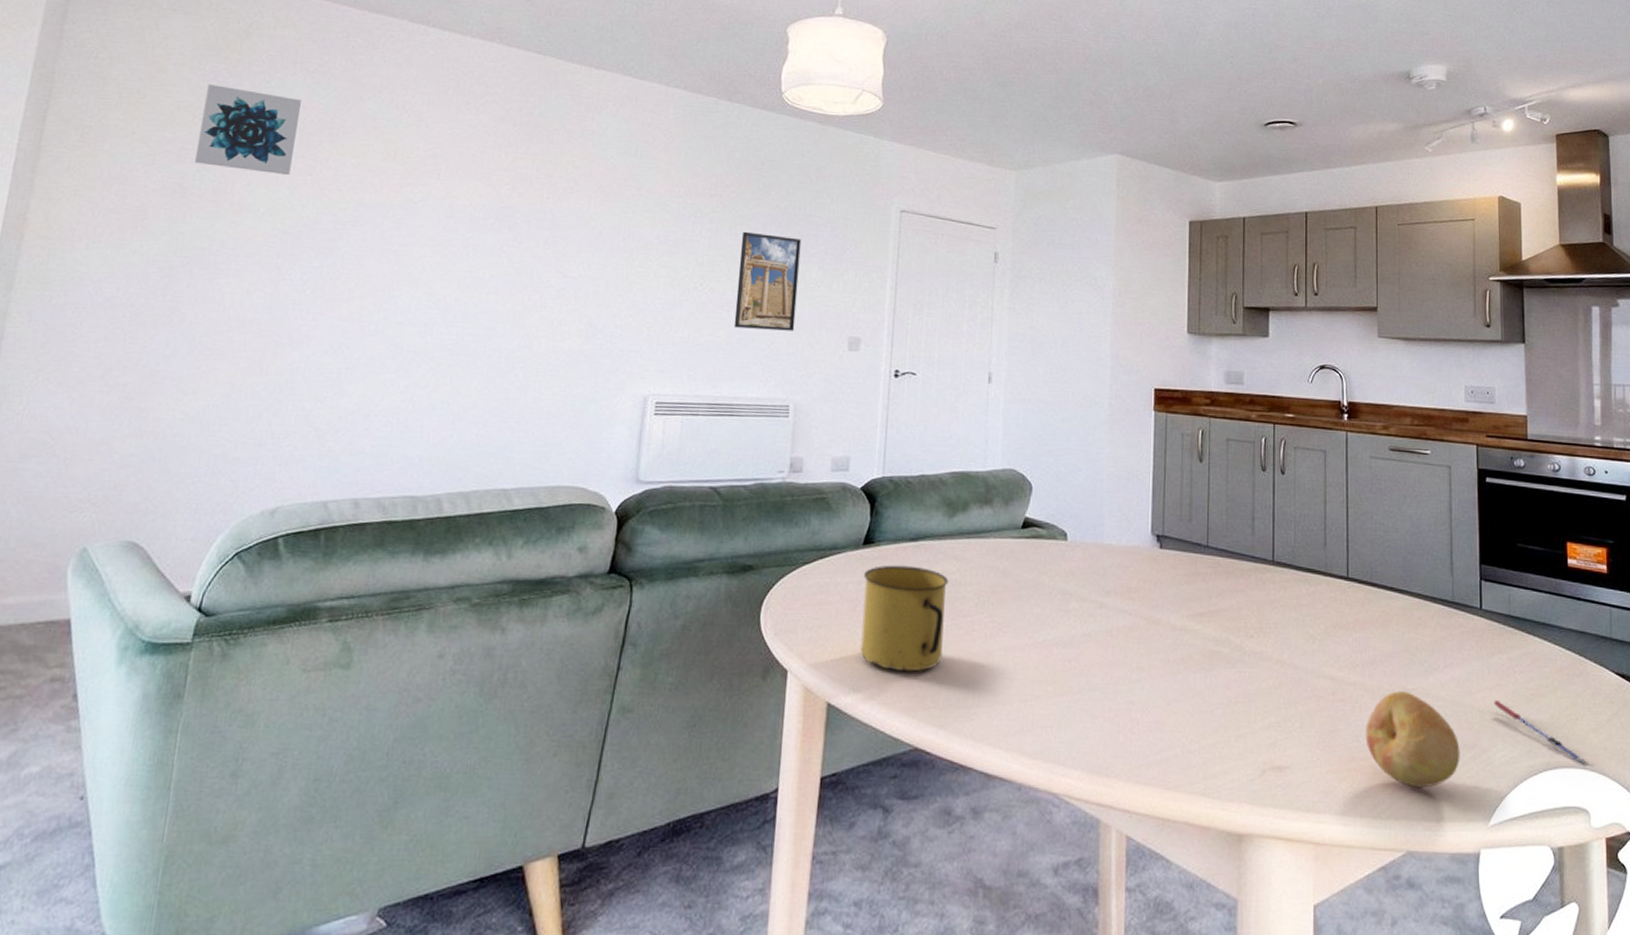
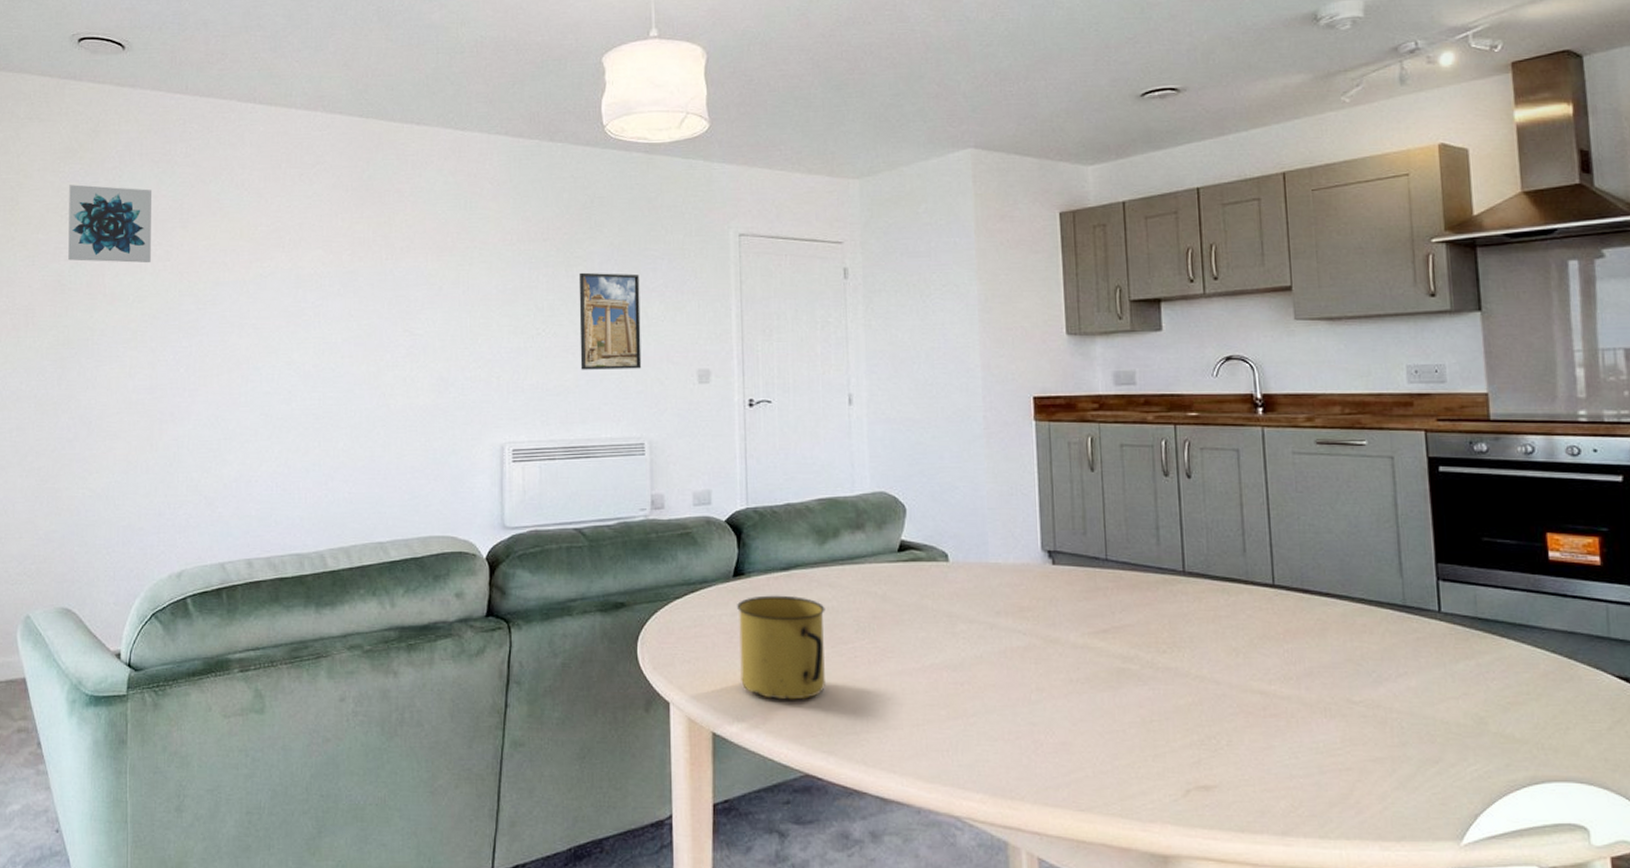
fruit: present [1365,690,1460,788] -> none [1304,702,1422,806]
pen: present [1493,700,1588,764] -> none [1460,711,1585,777]

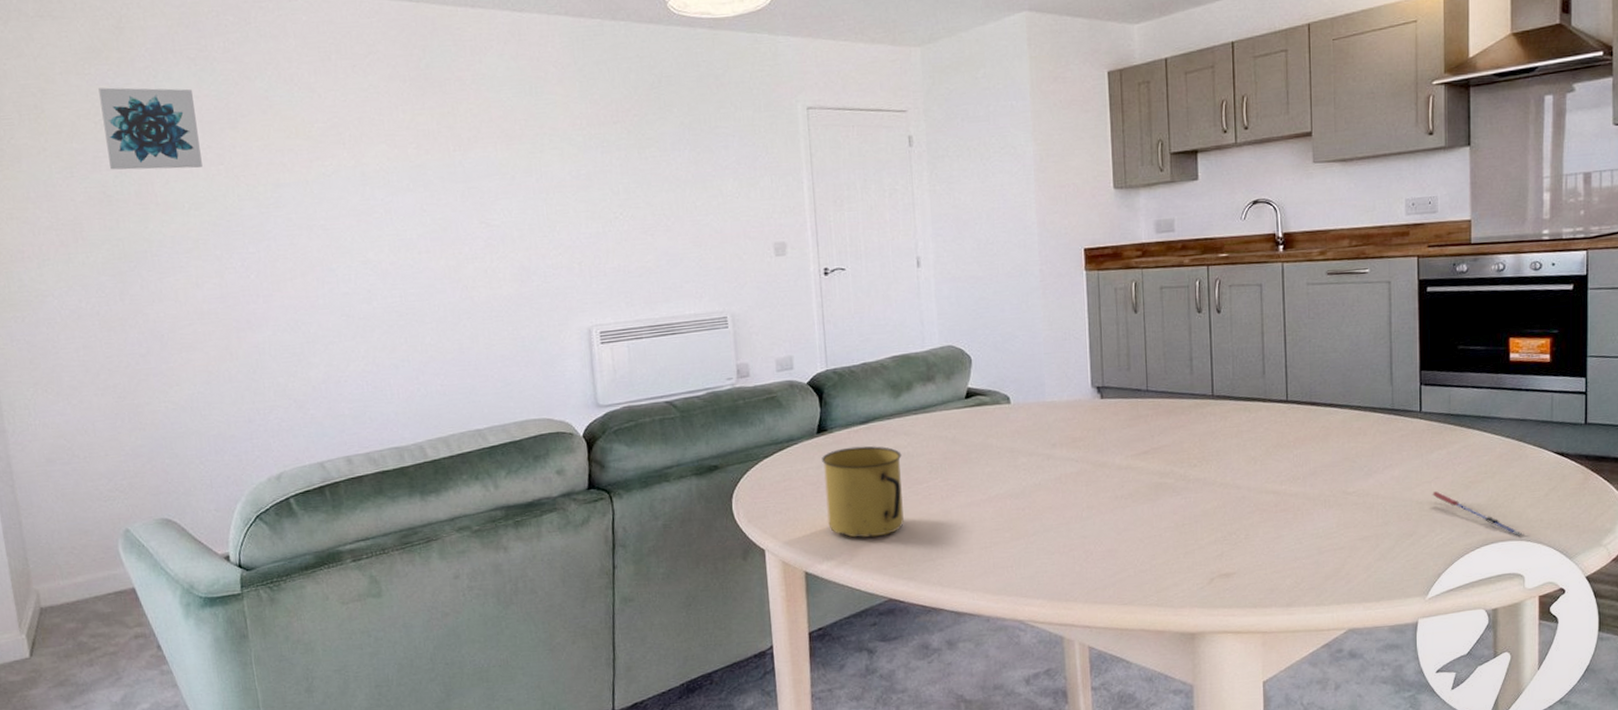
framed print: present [578,272,642,370] -> none [652,152,720,251]
pen: none [1460,711,1585,777] -> present [1432,491,1524,536]

